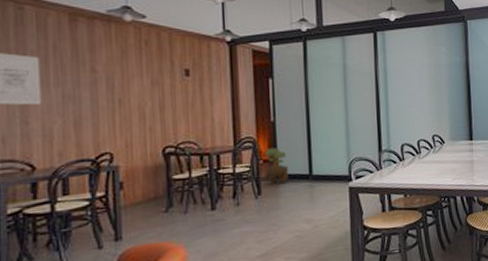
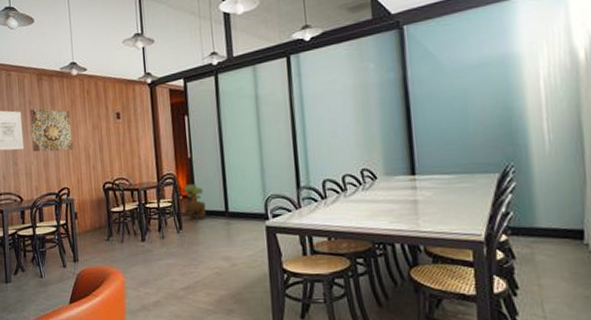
wall art: none [54,55,121,109] -> present [29,109,73,152]

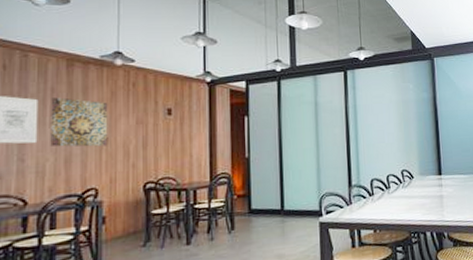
potted tree: present [183,184,206,220] -> none [236,183,261,220]

